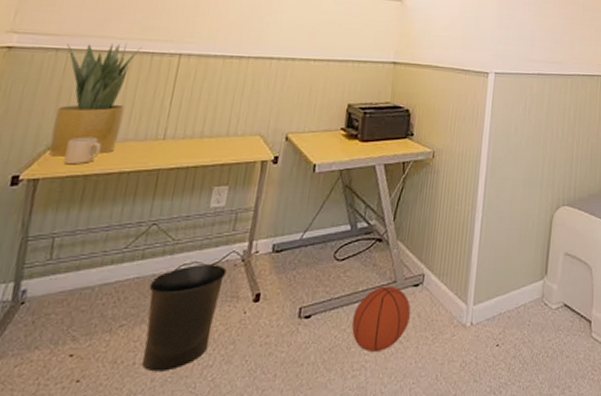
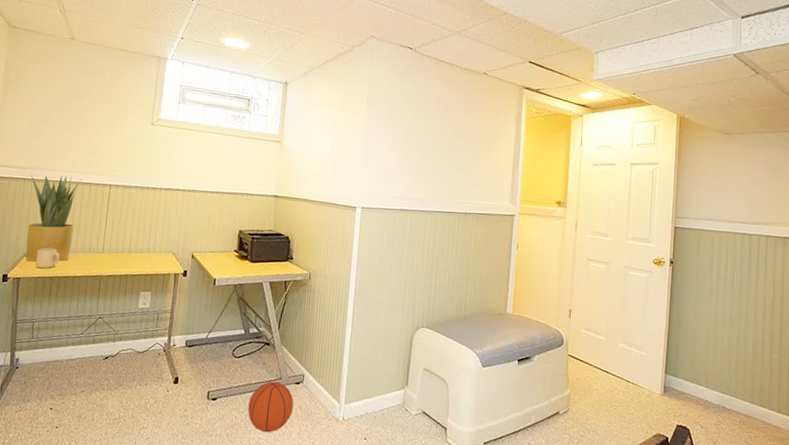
waste bin: present [142,265,227,372] -> none [98,351,153,428]

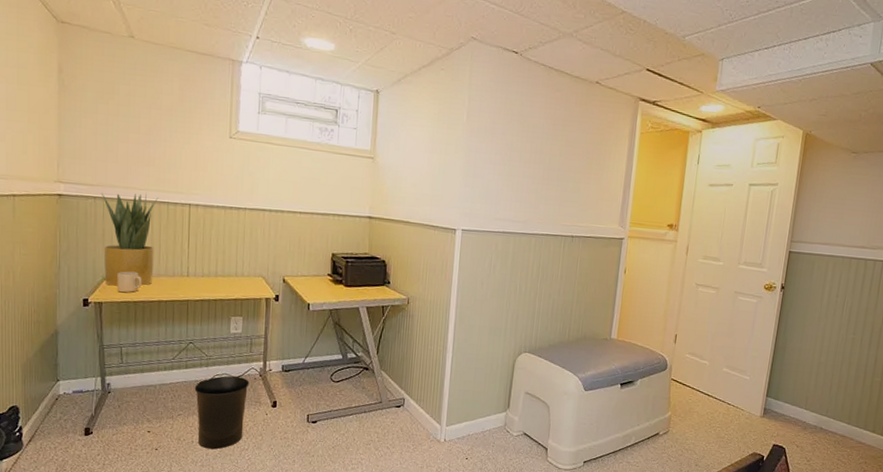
waste bin: none [98,351,153,428] -> present [194,376,249,449]
basketball: present [247,381,294,432] -> none [348,404,395,453]

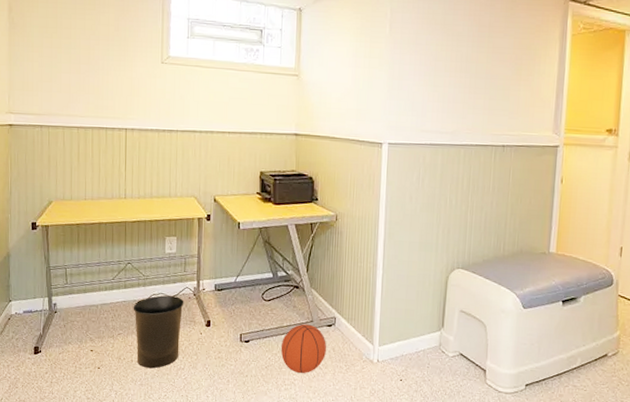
planter: present [102,192,158,286] -> none [47,119,97,210]
mug: present [117,271,143,293] -> none [61,195,85,216]
basketball: none [348,404,395,453] -> present [280,324,326,373]

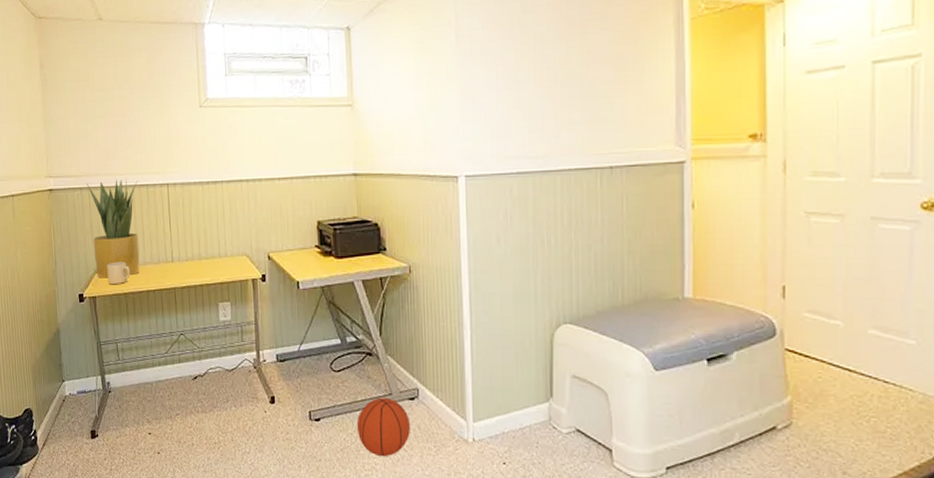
planter: none [47,119,97,210] -> present [87,177,140,278]
mug: none [61,195,85,216] -> present [107,262,131,285]
waste bin: present [133,295,184,369] -> none [189,369,244,453]

